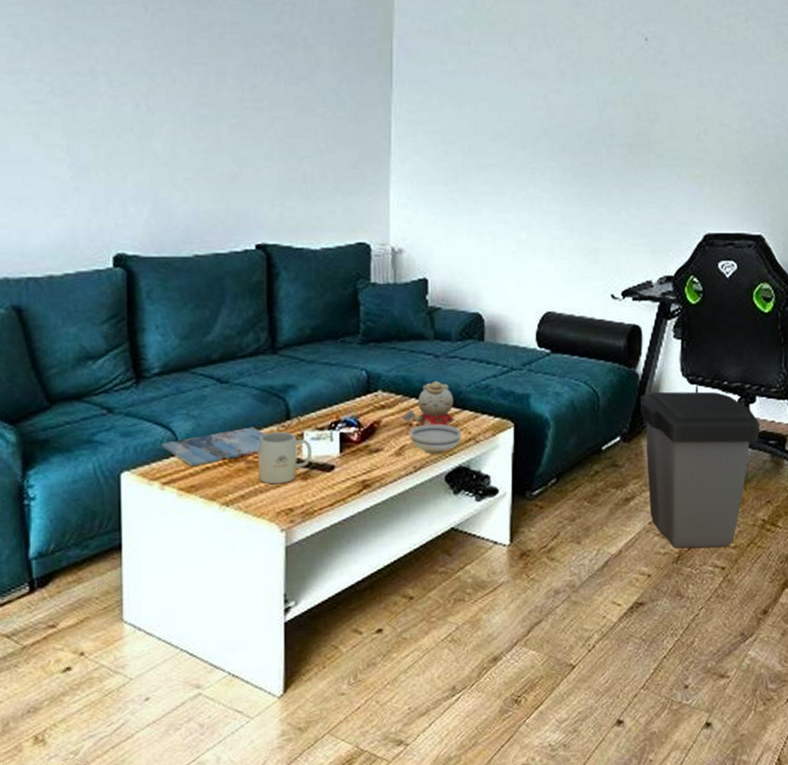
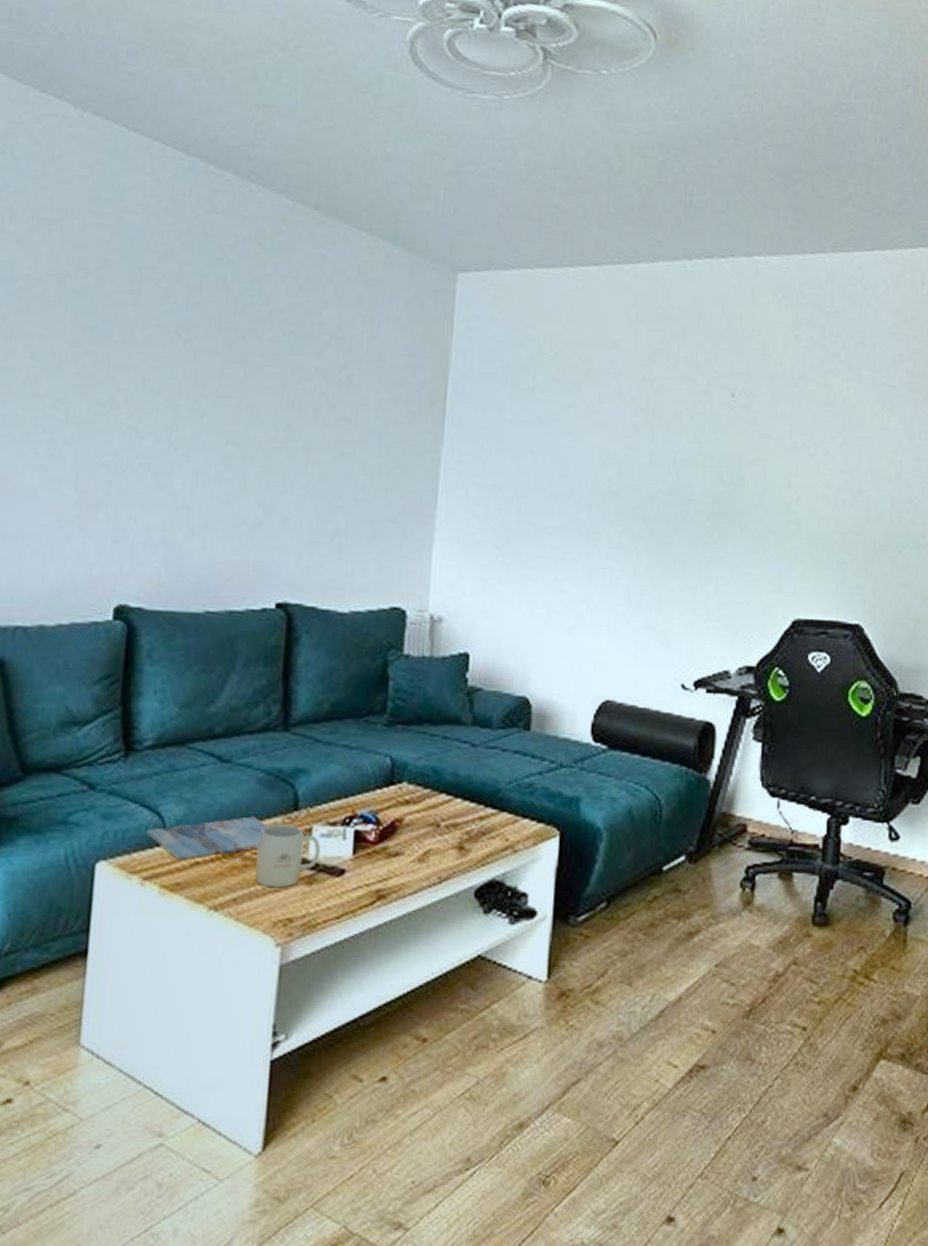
stuffed toy: present [401,381,455,426] -> none [427,775,491,830]
bowl: present [410,424,461,454] -> none [436,826,497,863]
trash can: present [639,391,760,549] -> none [710,803,853,1002]

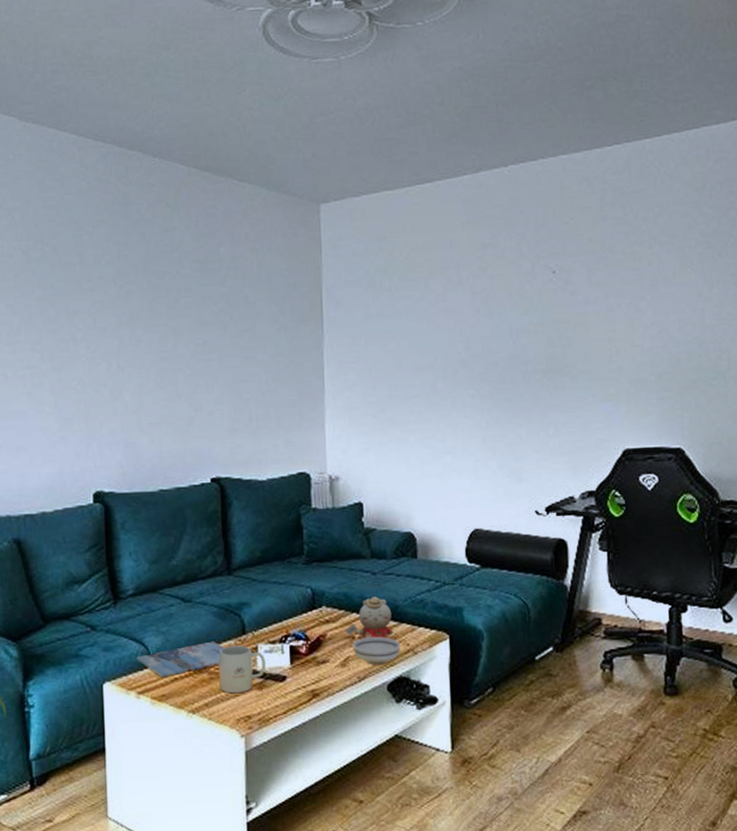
stuffed toy: none [427,775,491,830] -> present [344,597,394,639]
bowl: none [436,826,497,863] -> present [352,636,400,665]

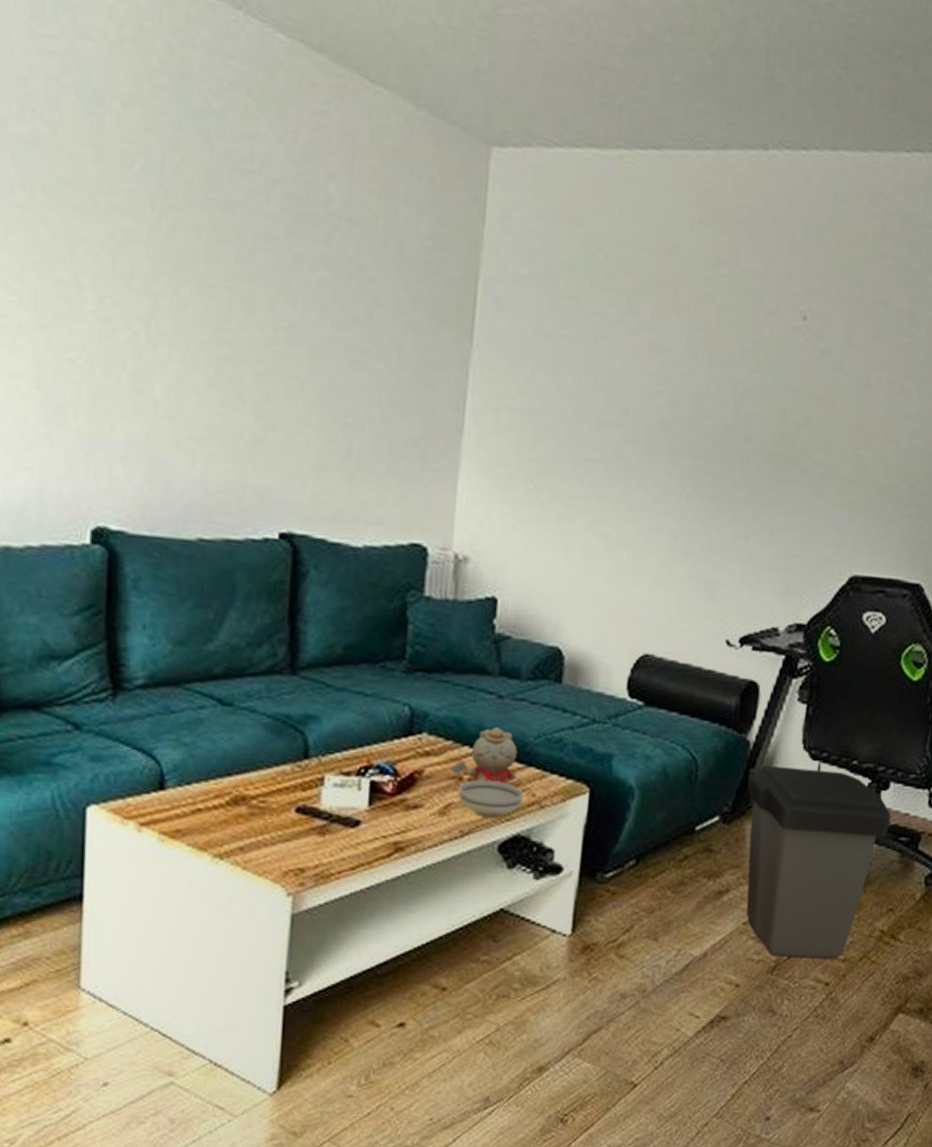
magazine: present [136,641,225,678] -> none [141,763,276,807]
mug: present [218,645,266,694] -> none [262,772,334,838]
trash can: none [569,601,694,758] -> present [746,765,892,959]

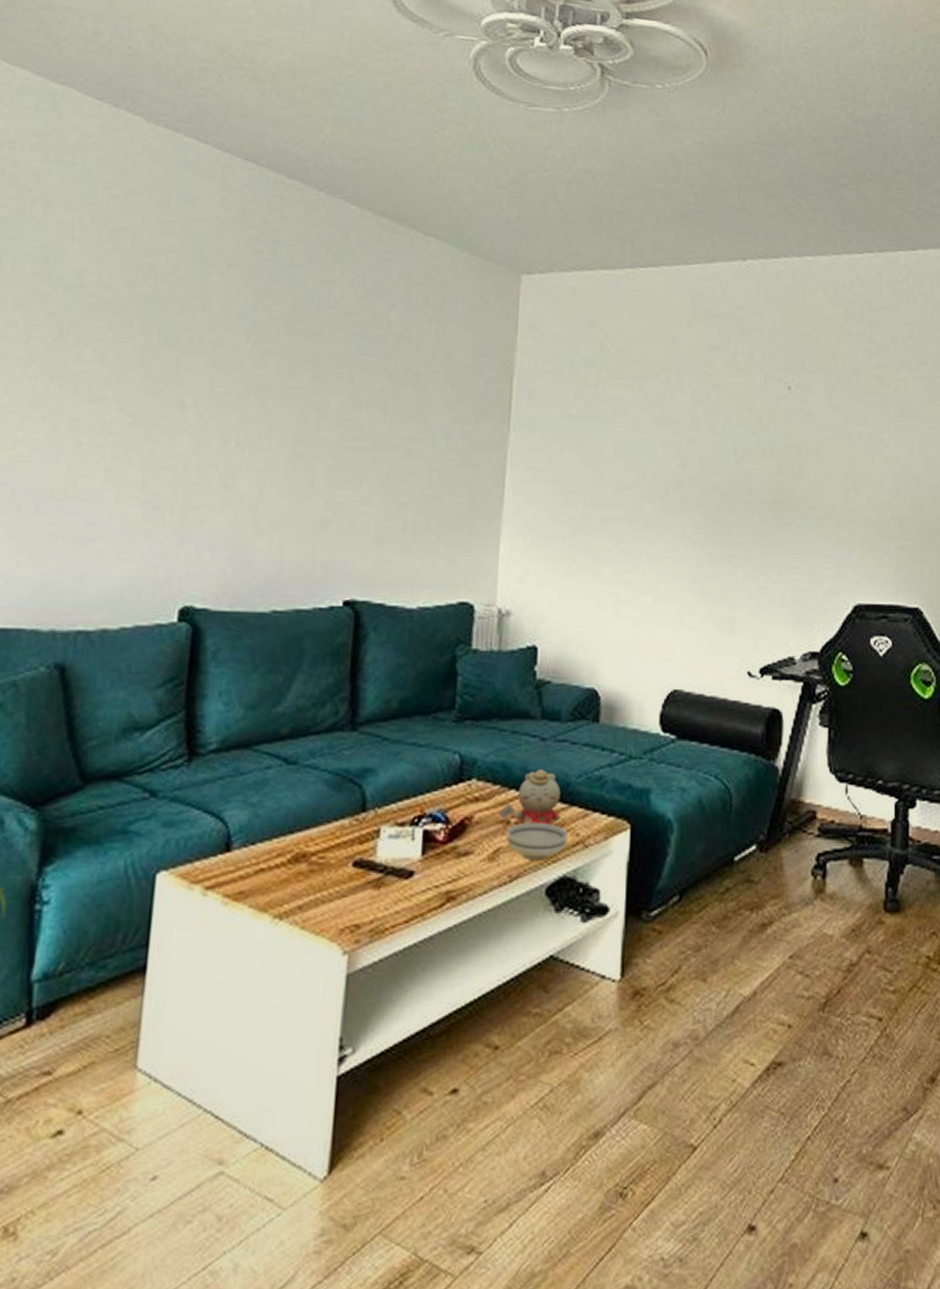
trash can: present [746,765,892,959] -> none [779,790,921,992]

